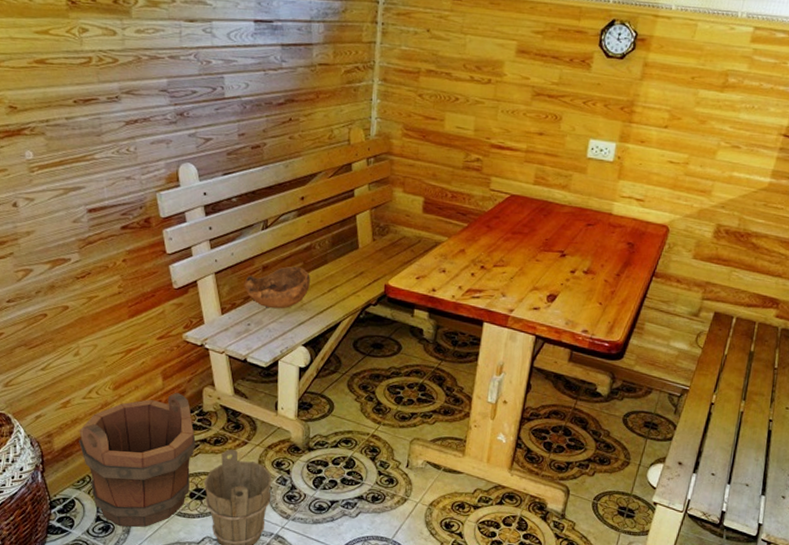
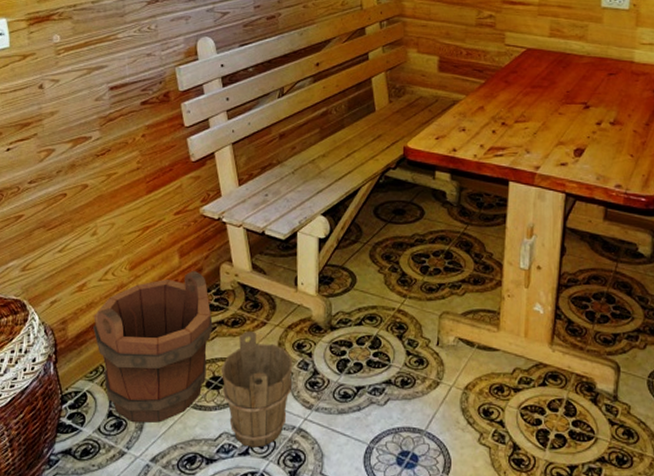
wooden bowl: present [244,266,310,309] -> none [261,133,327,178]

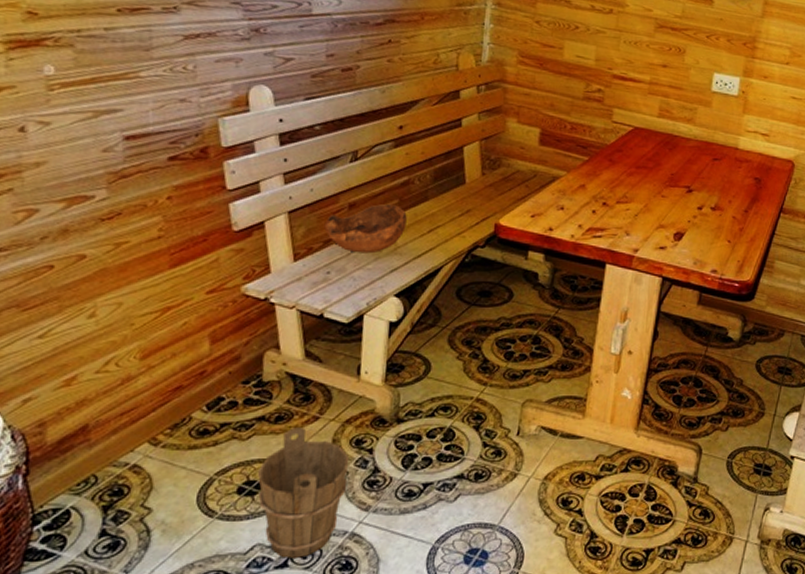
wooden bucket: present [93,271,213,423] -> none [84,360,250,542]
wooden bowl: none [261,133,327,178] -> present [324,204,407,254]

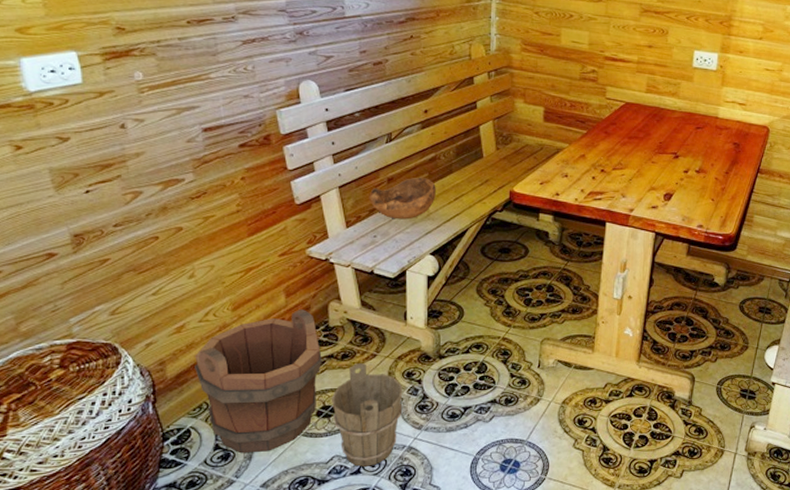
wooden bucket: none [84,360,250,542] -> present [195,310,322,454]

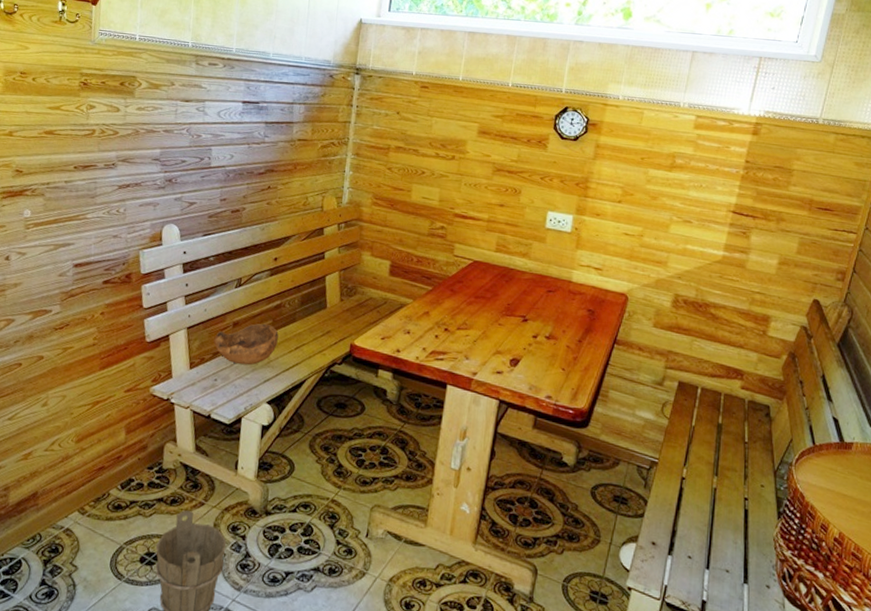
wooden bucket: present [195,310,322,454] -> none [34,448,152,594]

